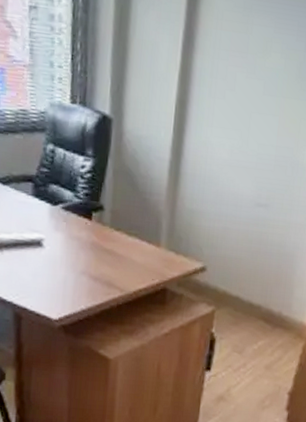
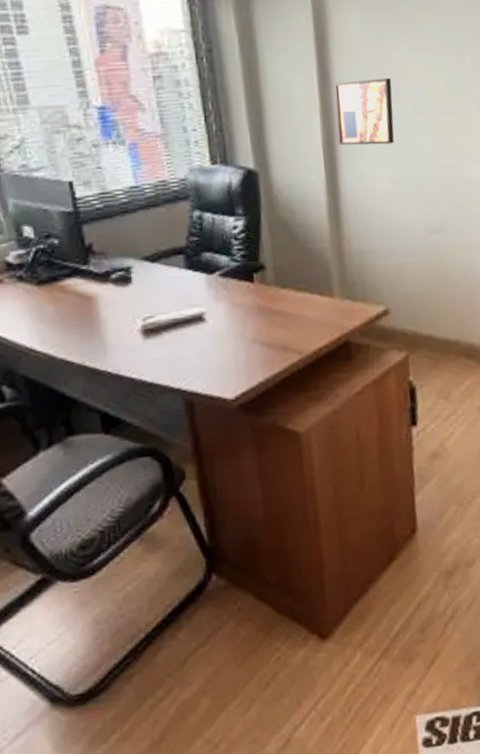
wall art: none [190,47,251,117] -> present [334,78,394,146]

